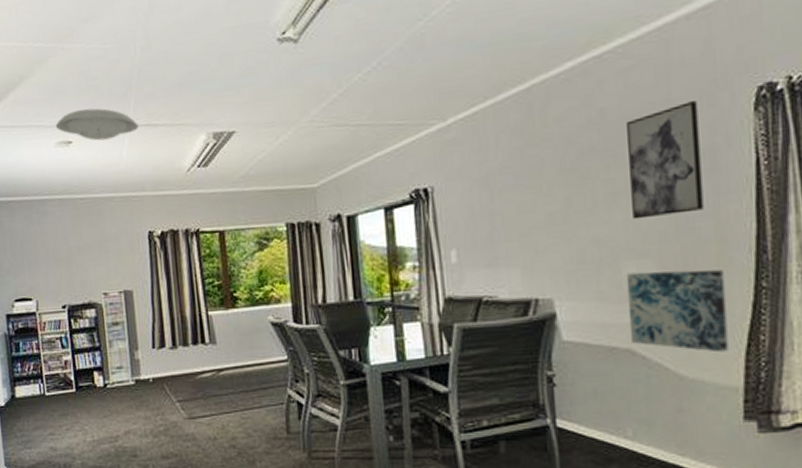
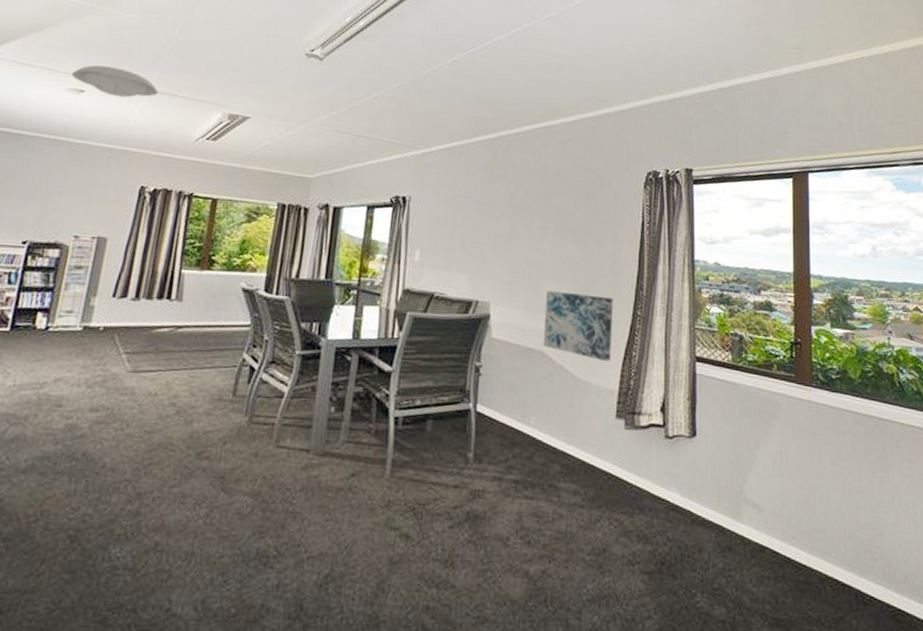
wall art: present [627,101,704,220] -> none [556,172,609,252]

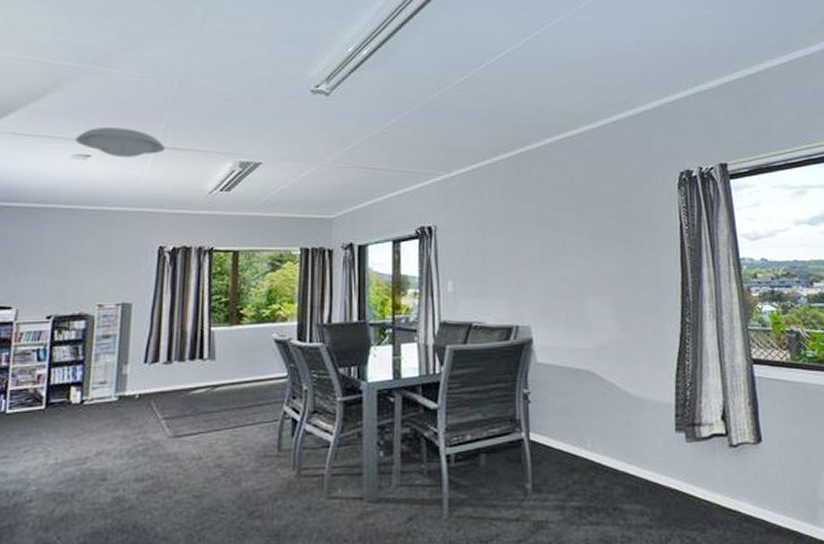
wall art: present [542,290,613,362] -> none [588,306,663,375]

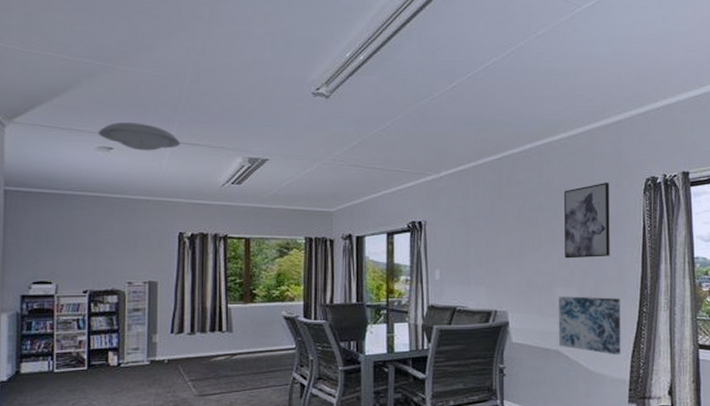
wall art: none [588,306,663,375] -> present [558,296,621,355]
wall art: none [590,178,645,264] -> present [564,183,610,259]

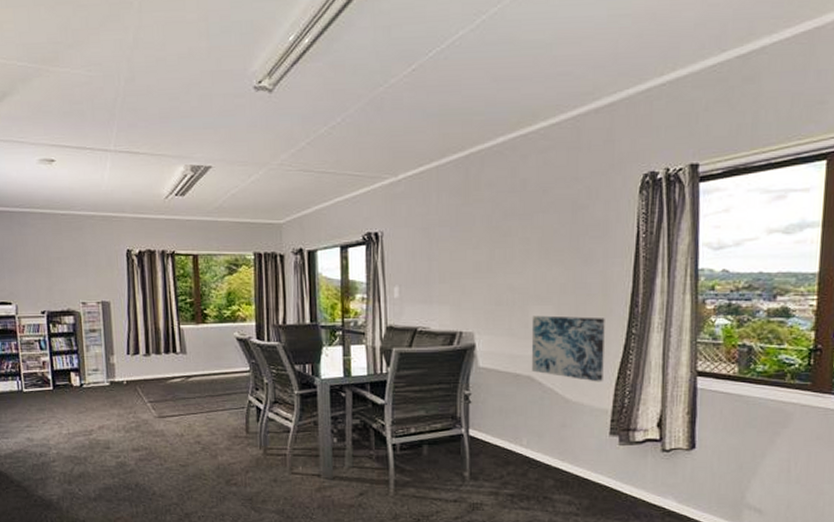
ceiling light: present [98,123,181,151] -> none [38,131,121,162]
wall art: present [564,183,610,259] -> none [541,181,597,273]

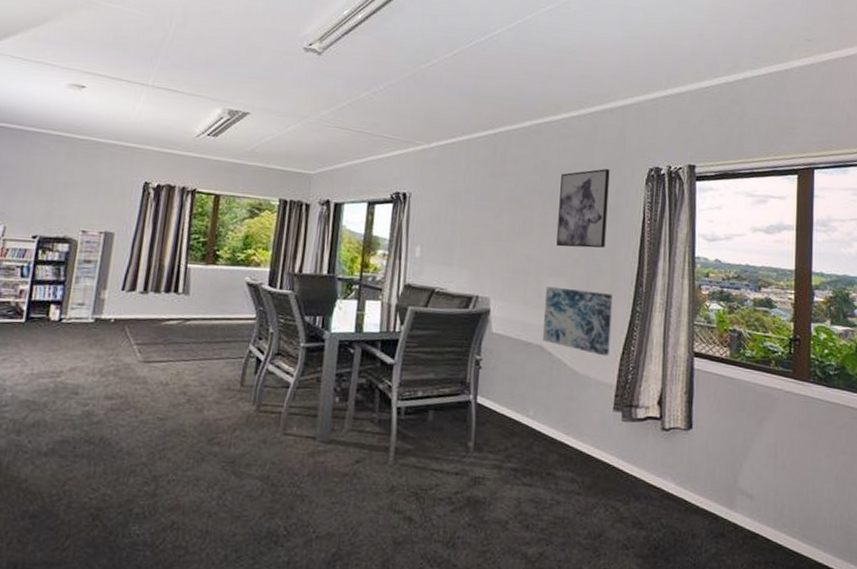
wall art: none [541,181,597,273] -> present [556,169,610,248]

